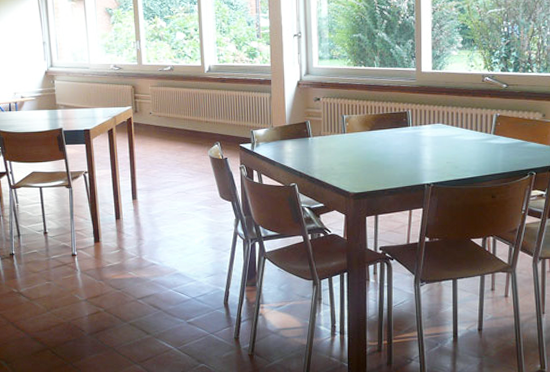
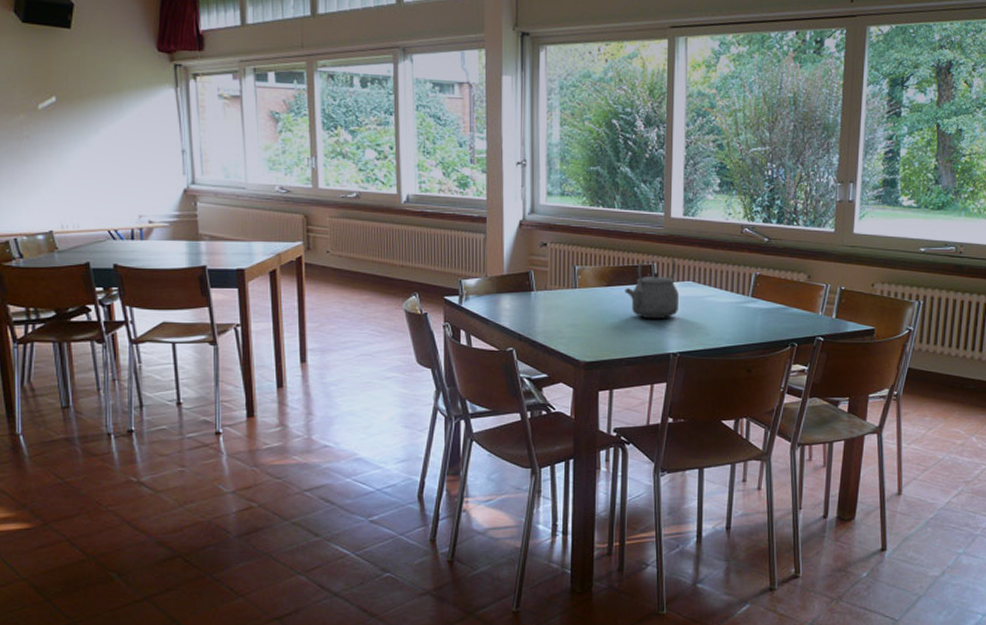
tea kettle: none [385,105,431,156] -> present [625,257,679,319]

